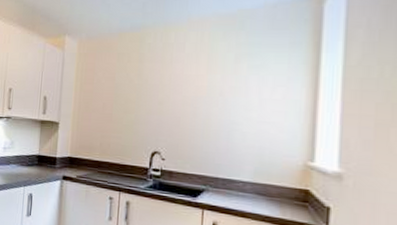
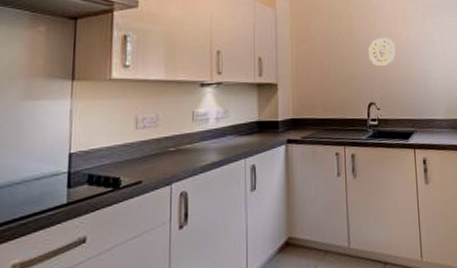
decorative plate: none [158,81,193,114] -> present [368,37,396,67]

